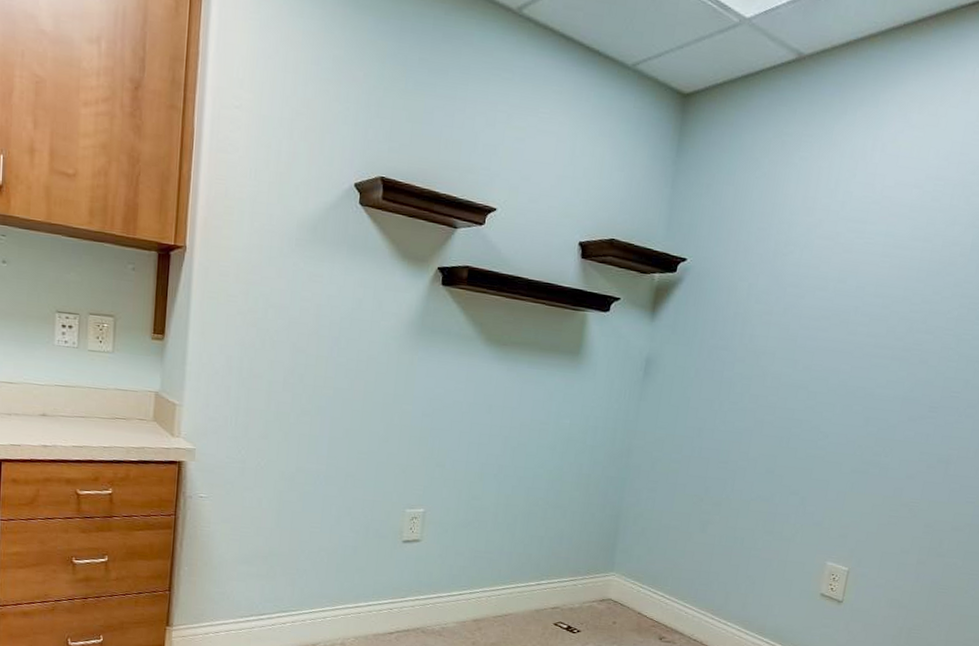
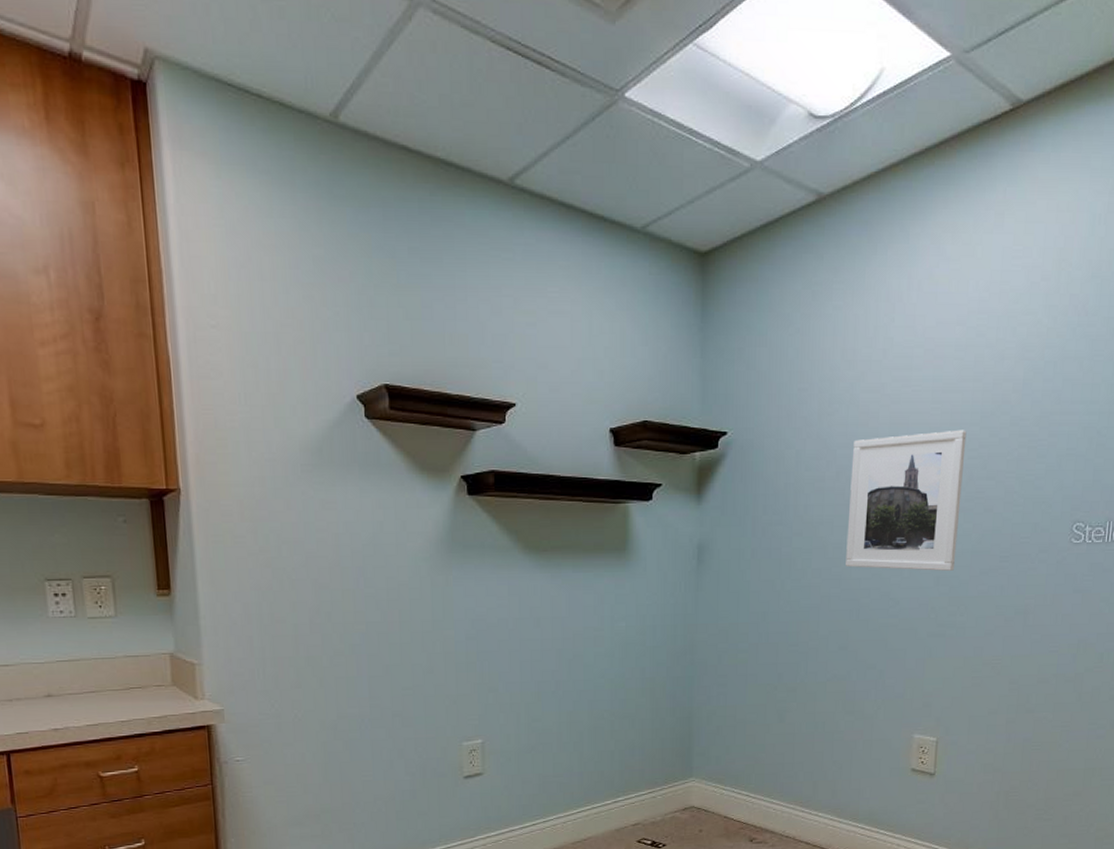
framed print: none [782,281,912,414] -> present [846,429,967,571]

